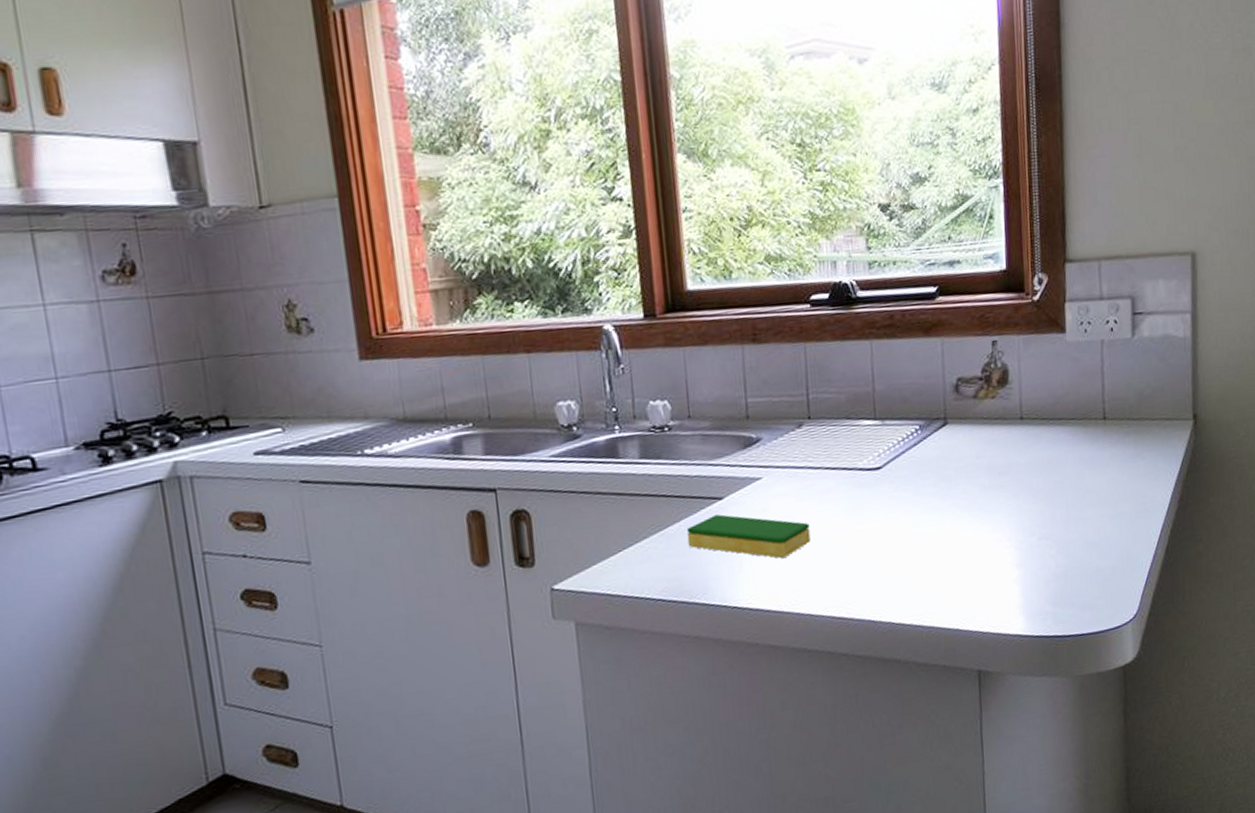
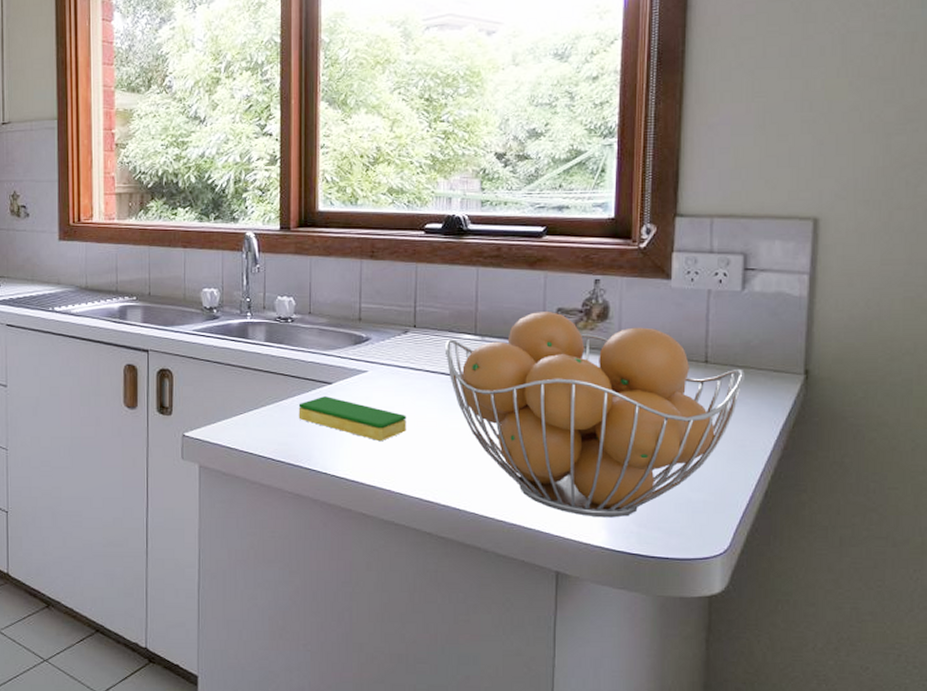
fruit basket: none [843,382,1141,605] -> present [444,310,745,518]

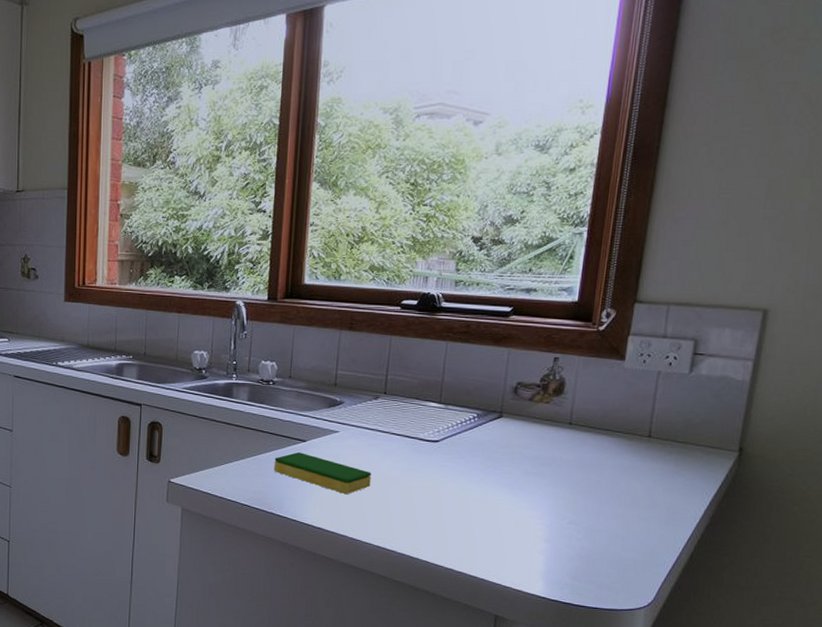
fruit basket: present [444,310,745,518] -> none [410,384,684,571]

